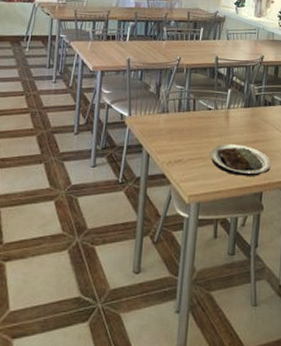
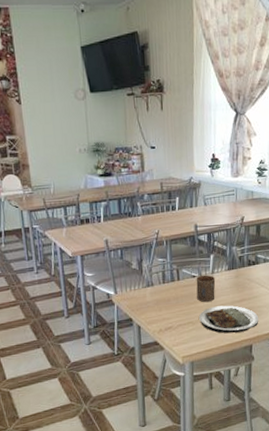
cup: none [211,109,231,139] -> present [196,275,216,303]

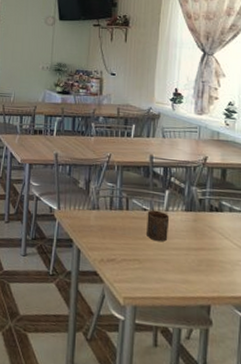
plate: present [199,305,259,333] -> none [147,248,221,287]

